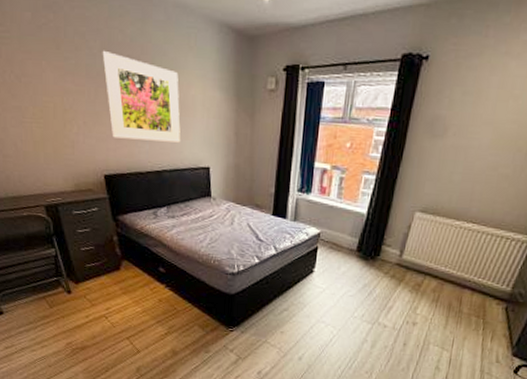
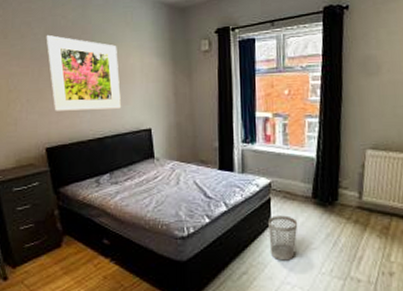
wastebasket: none [311,263,340,304] -> present [268,215,298,261]

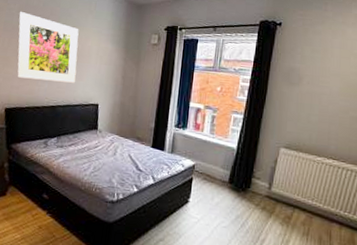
wastebasket: present [268,215,298,261] -> none [186,193,214,235]

